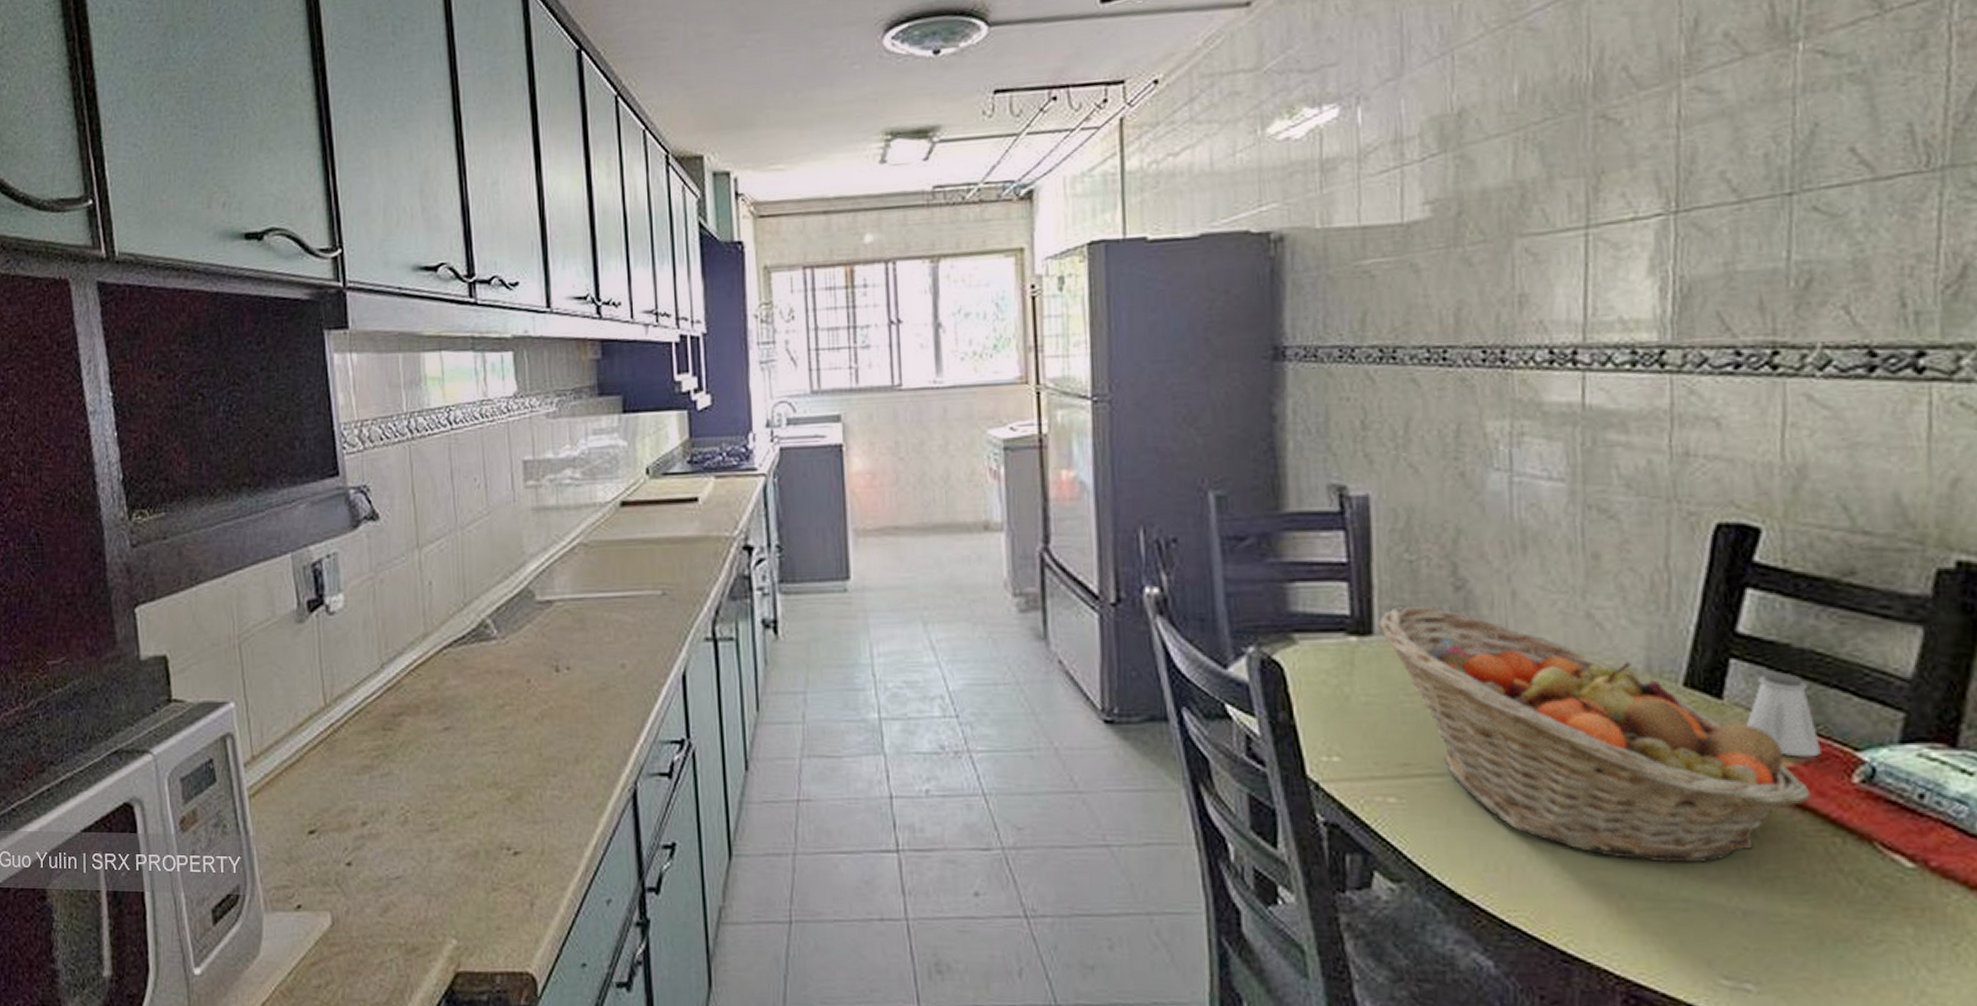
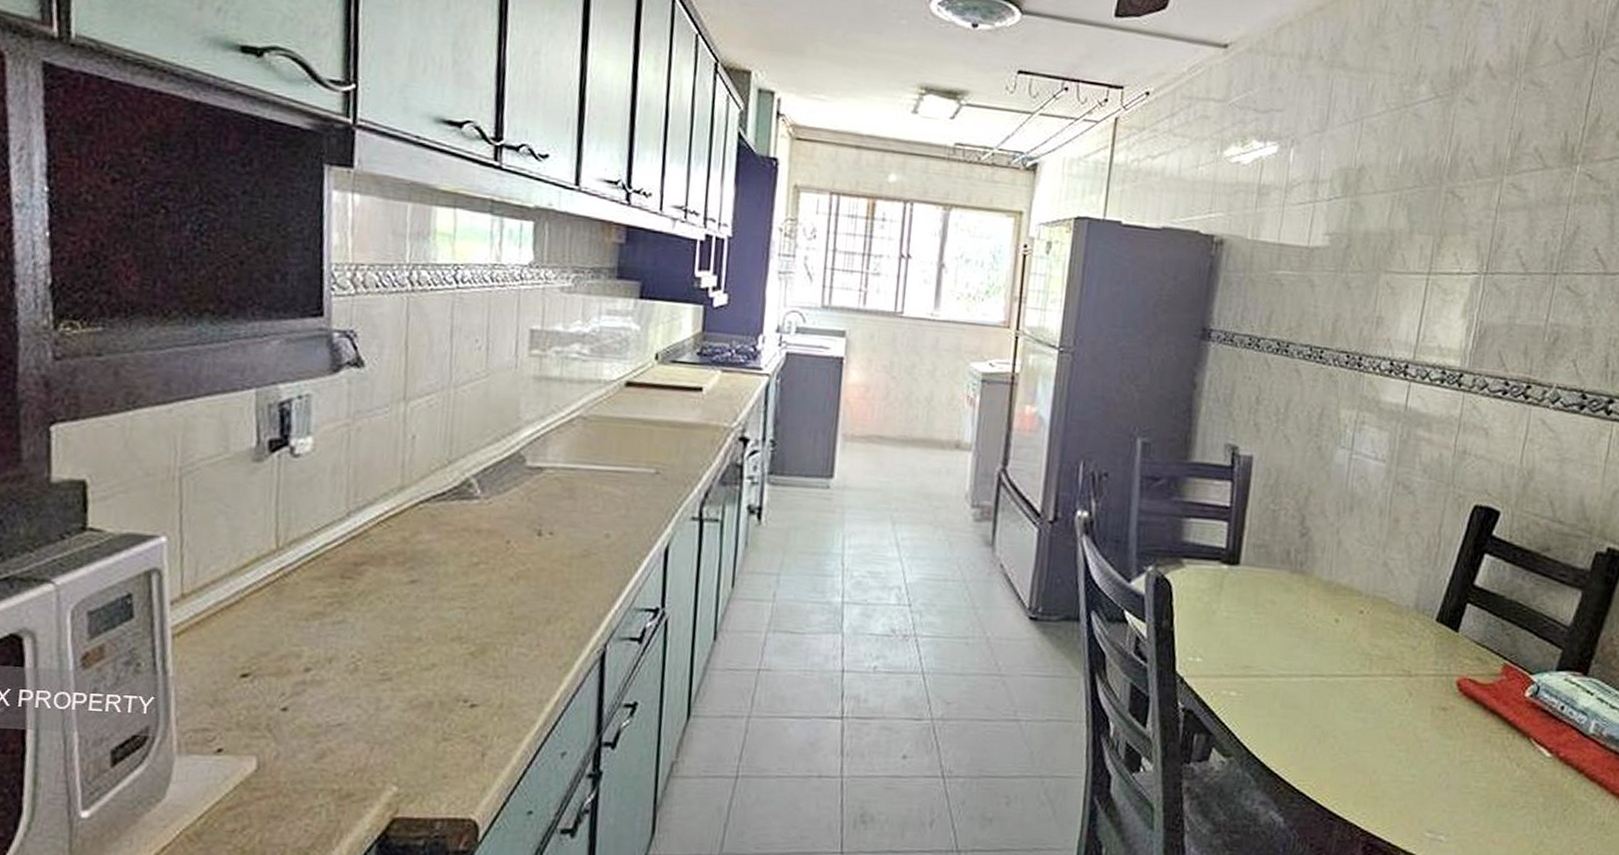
fruit basket: present [1377,607,1811,864] -> none [1243,545,1500,749]
saltshaker: present [1746,672,1821,757] -> none [1470,615,1511,677]

